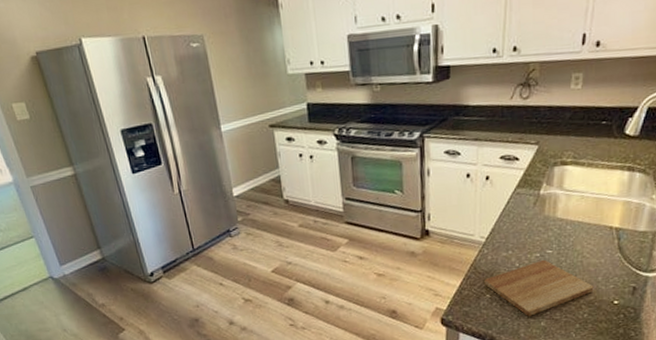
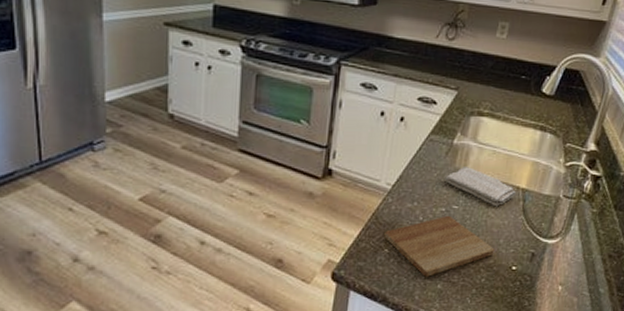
washcloth: none [536,213,609,248] -> present [445,167,516,207]

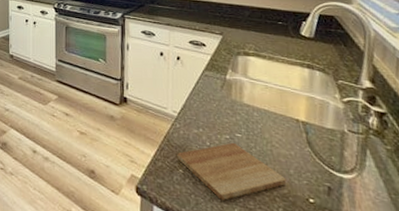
washcloth: present [445,167,516,207] -> none [224,99,296,138]

